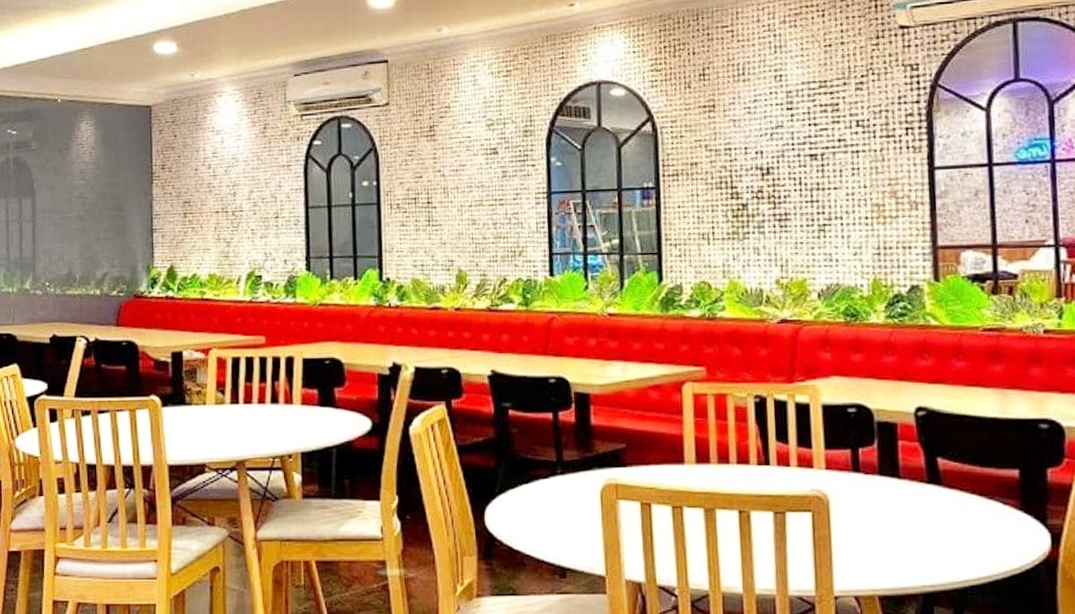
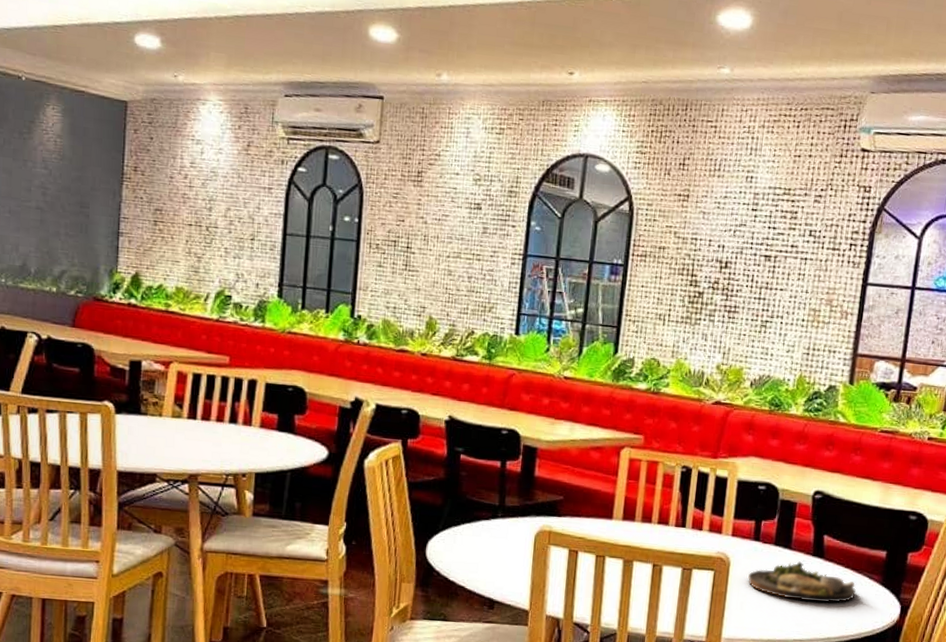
dinner plate: none [854,491,991,538] -> present [748,561,857,603]

